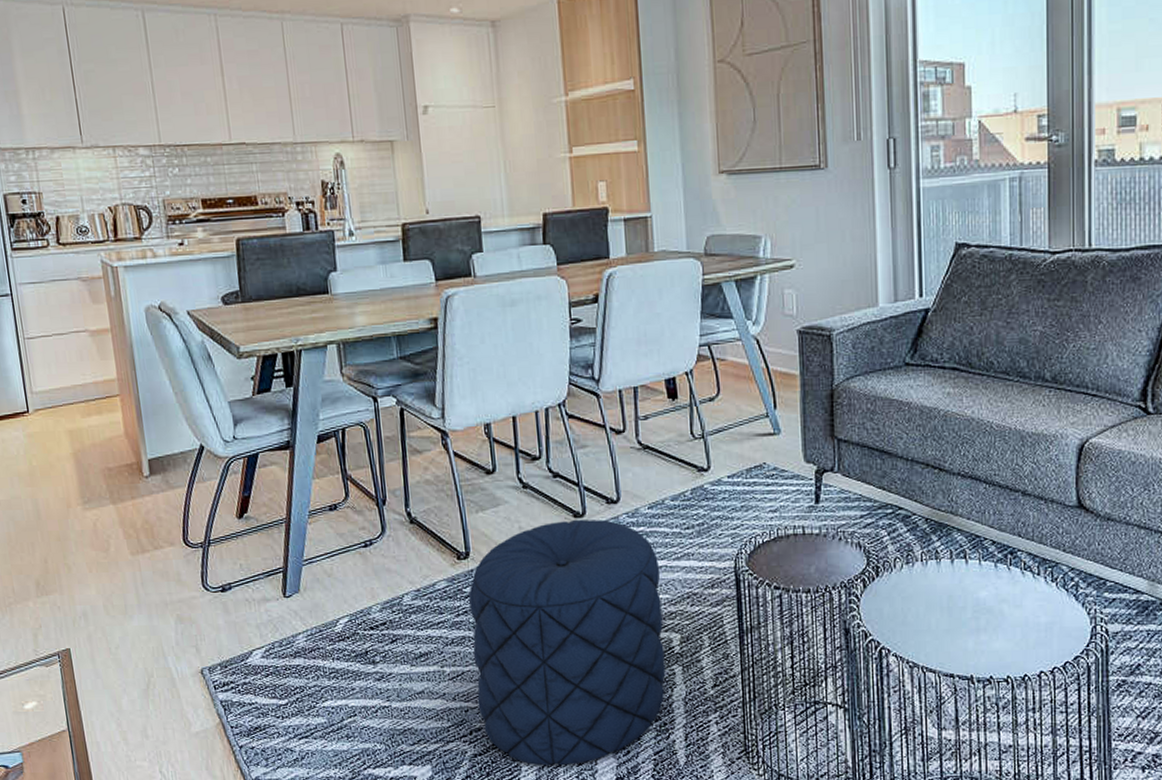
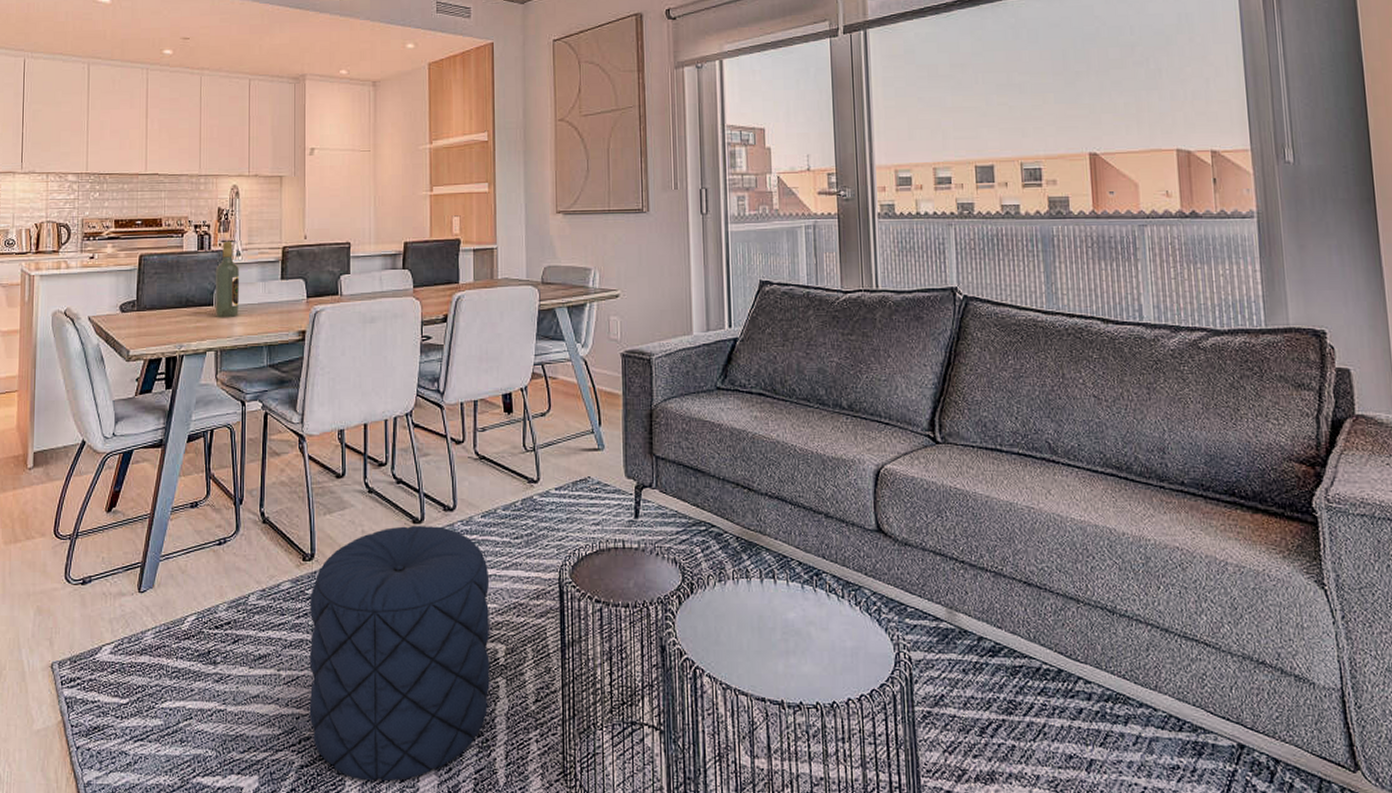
wine bottle: none [326,219,359,308] -> present [215,241,239,318]

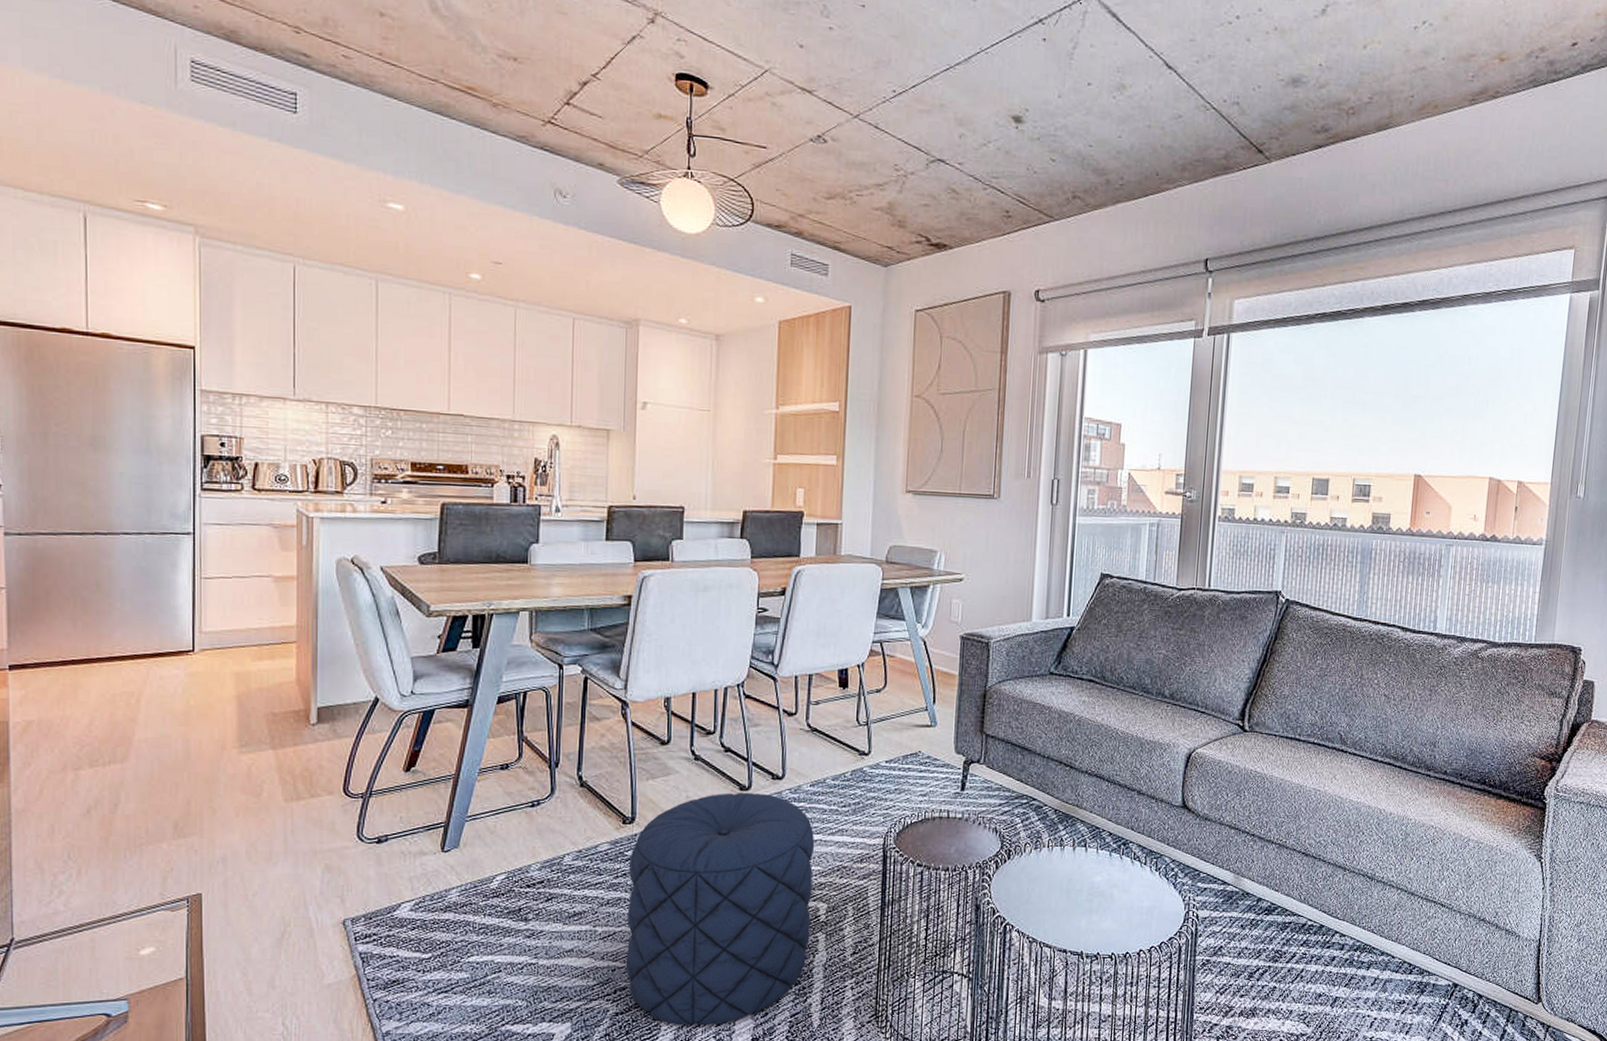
wine bottle: present [215,241,239,318] -> none [530,495,558,578]

